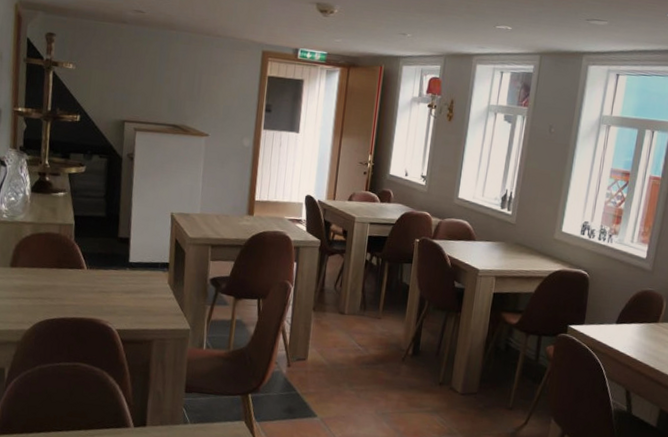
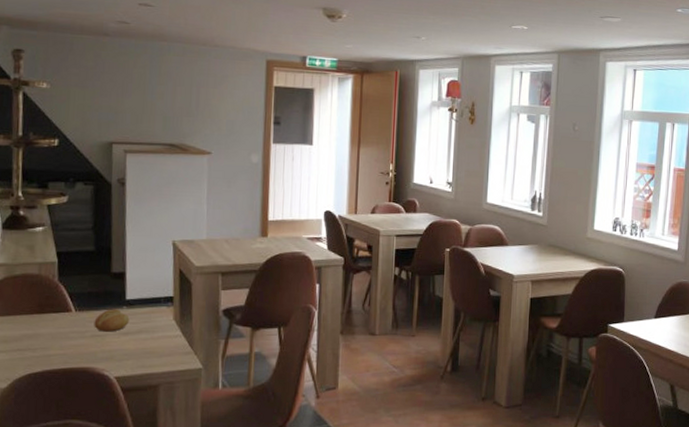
bread roll: none [101,269,132,290] -> present [94,309,130,332]

